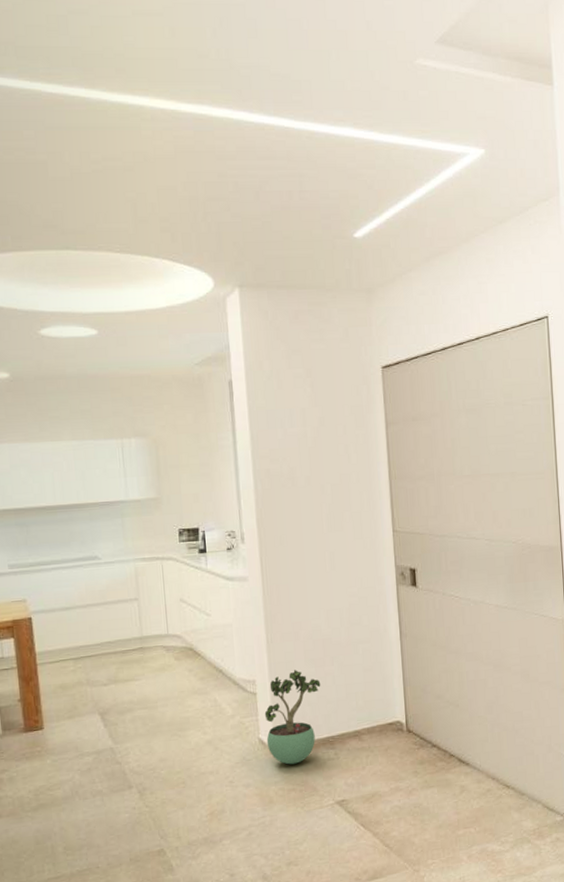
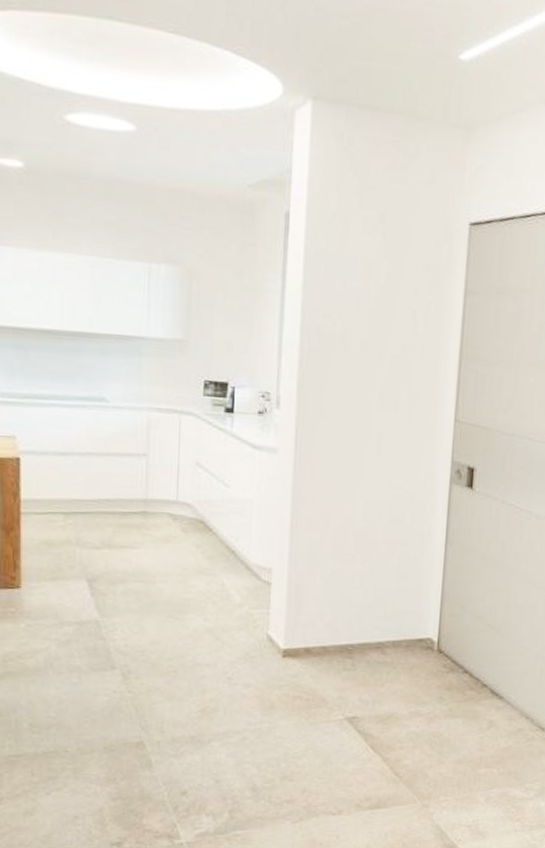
potted plant: present [264,670,321,765] -> none [275,563,347,669]

